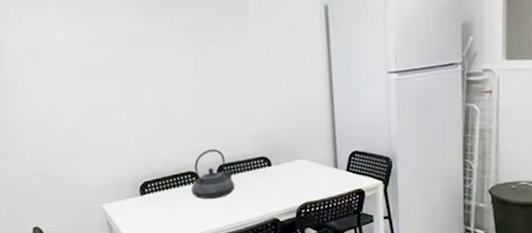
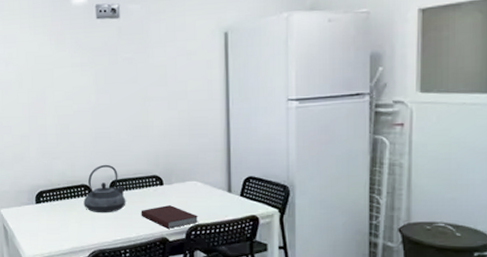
notebook: none [250,185,308,209] -> present [141,205,199,229]

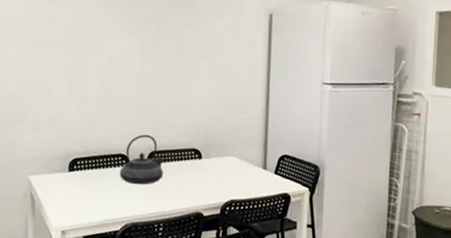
notebook: present [141,205,199,229] -> none [177,179,234,204]

